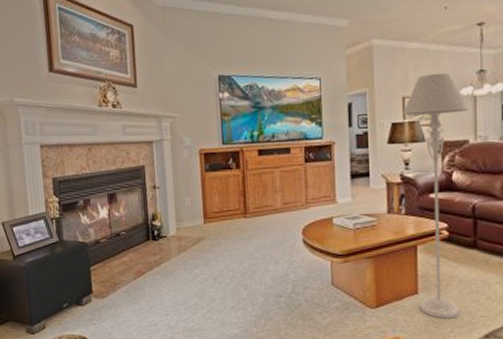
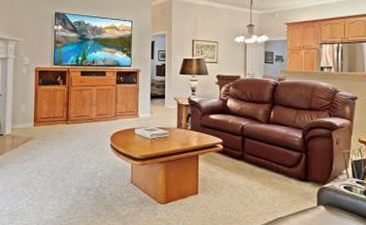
floor lamp: present [403,72,469,319] -> none [192,24,241,216]

